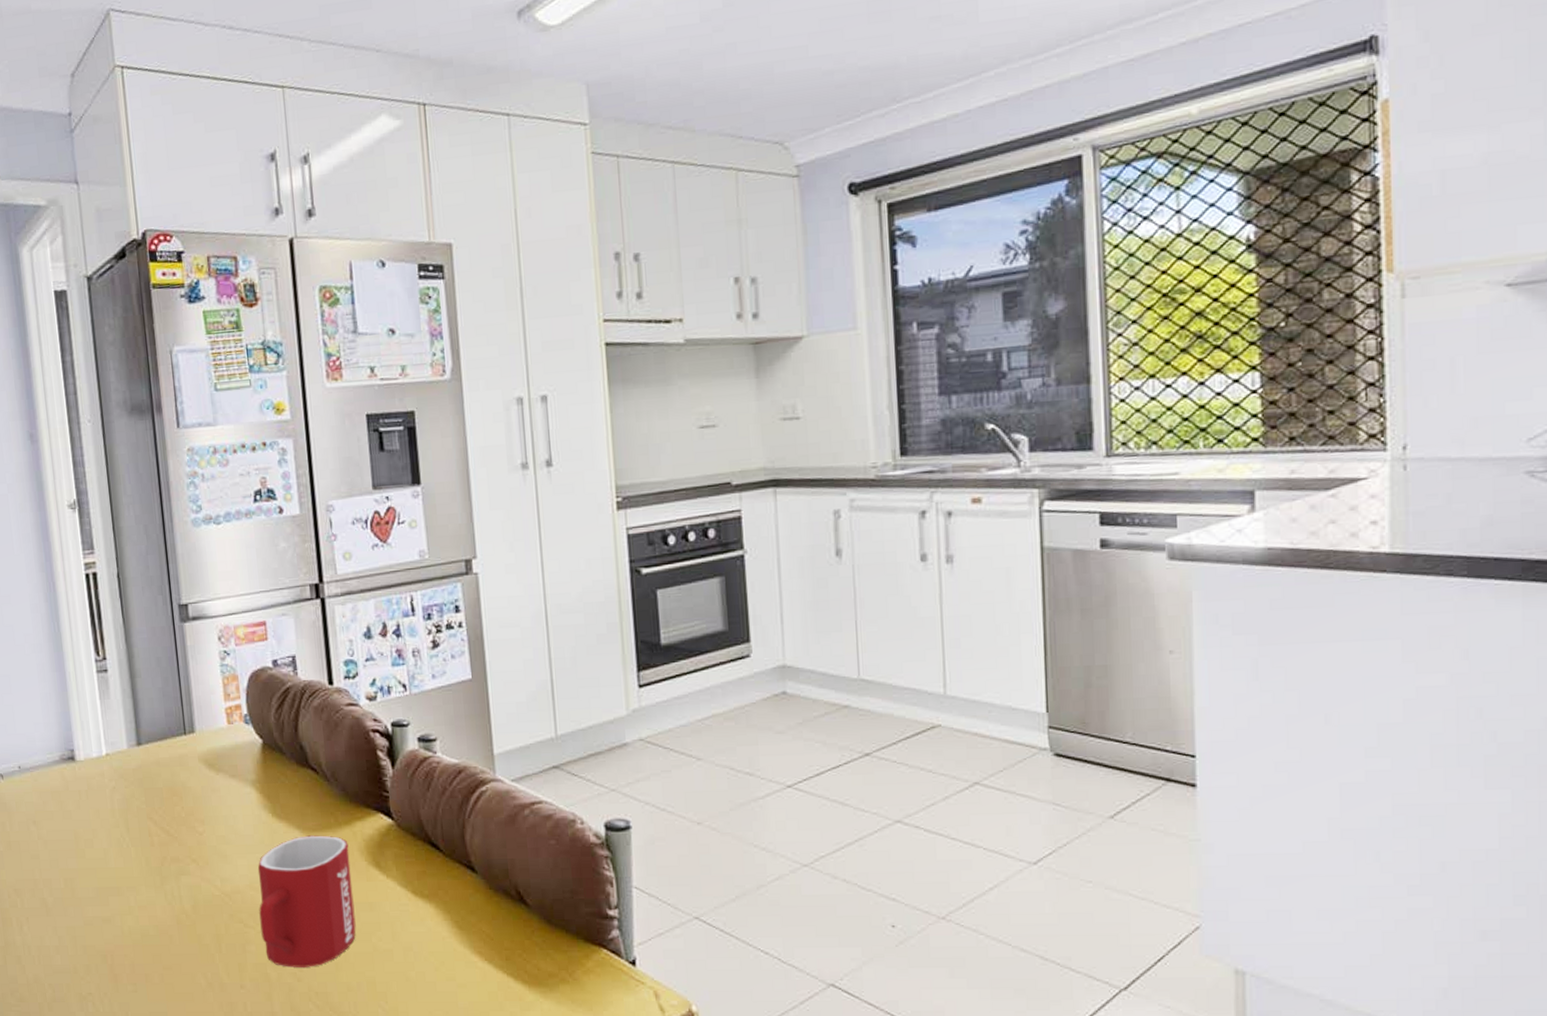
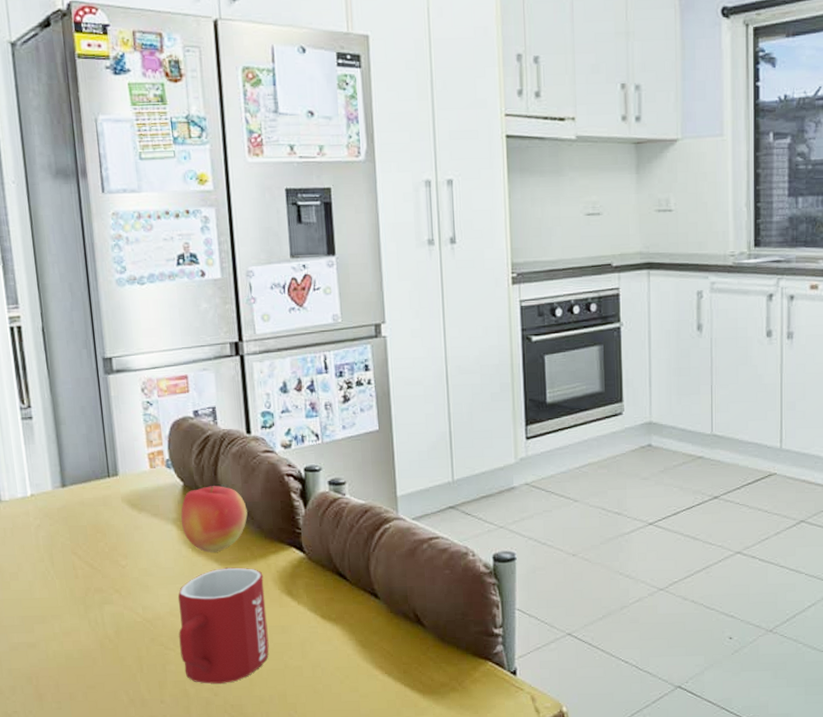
apple: none [260,743,331,818] -> present [181,486,248,553]

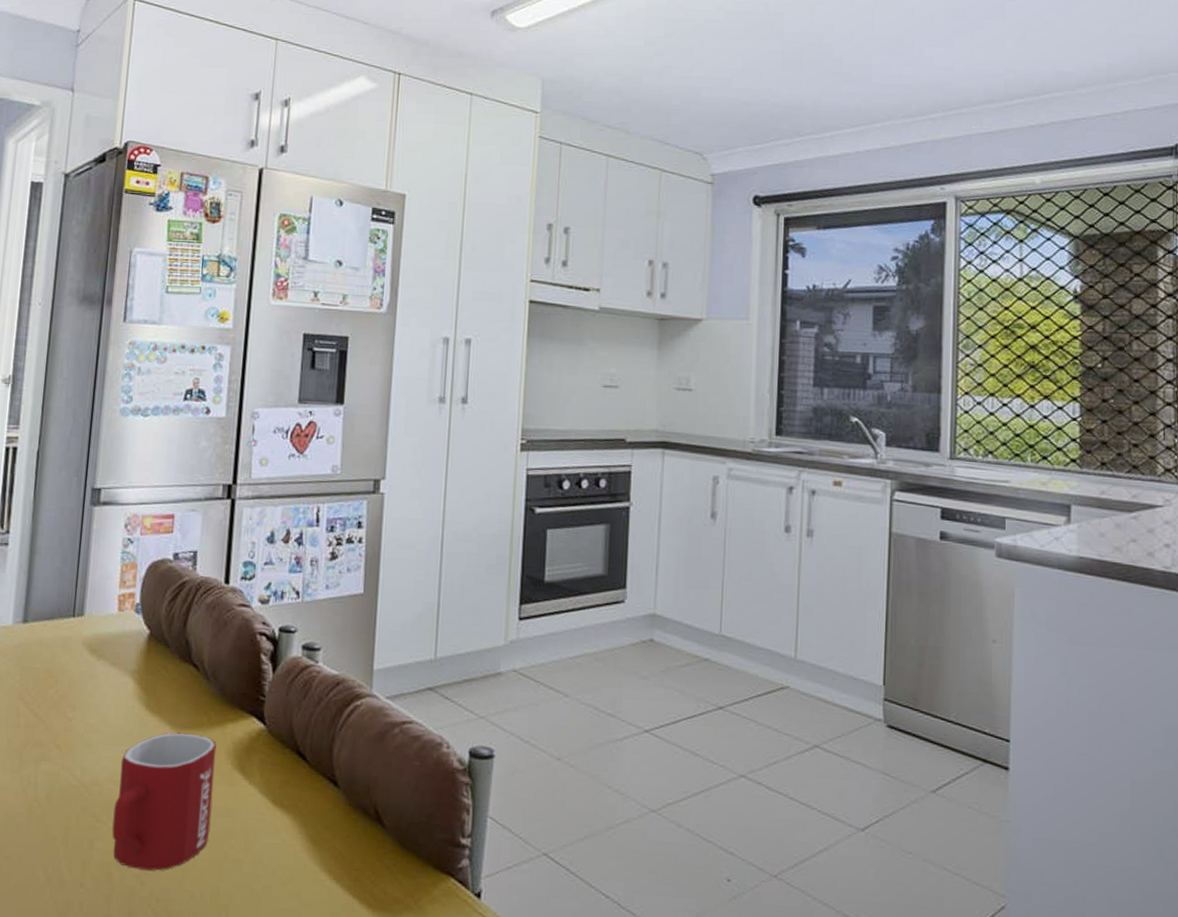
apple: present [181,486,248,553] -> none [140,637,212,714]

